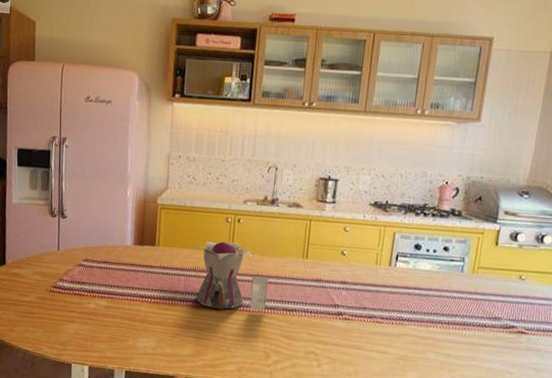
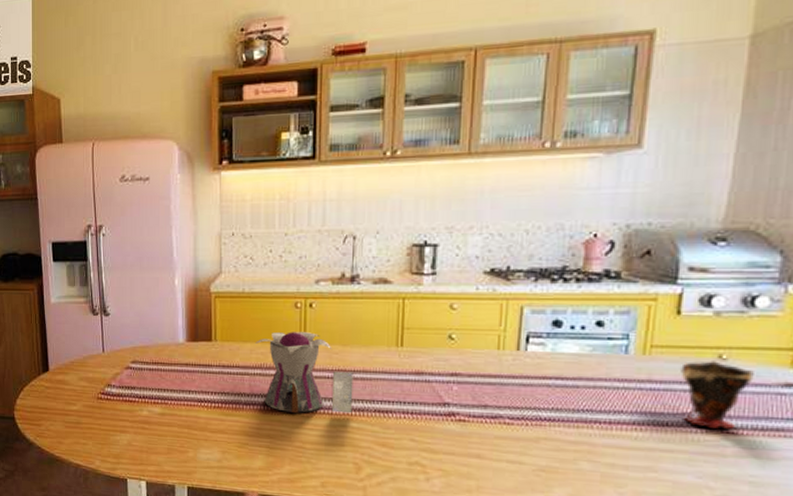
cup: none [495,280,540,330] -> present [680,361,754,429]

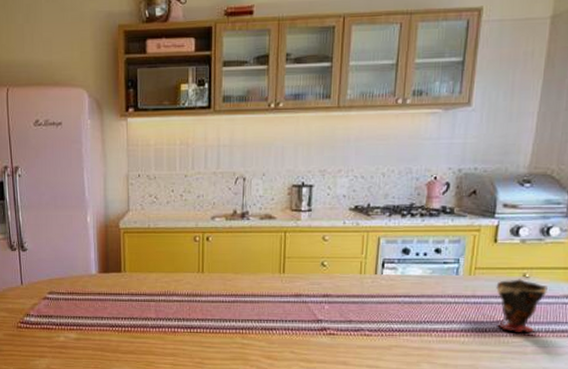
teapot: present [256,332,354,414] -> none [160,262,244,334]

